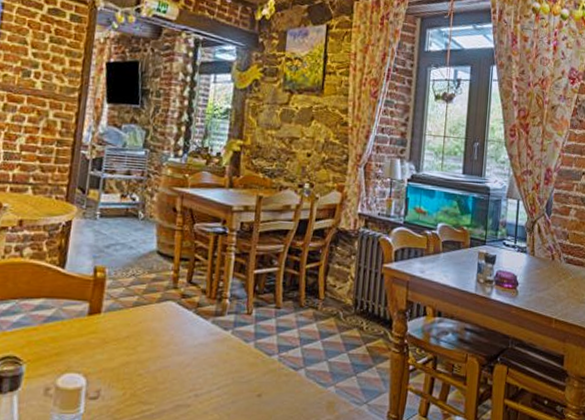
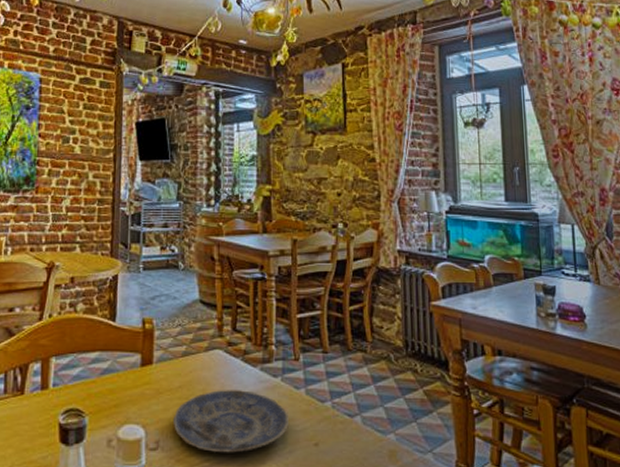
plate: none [116,341,235,403] -> present [172,390,288,453]

